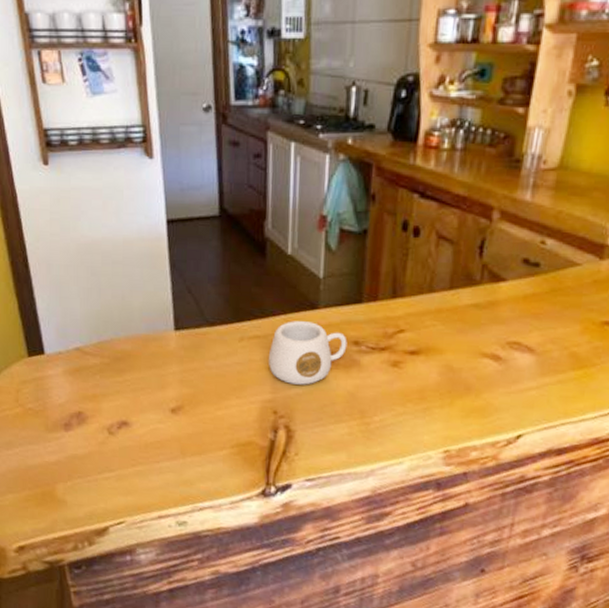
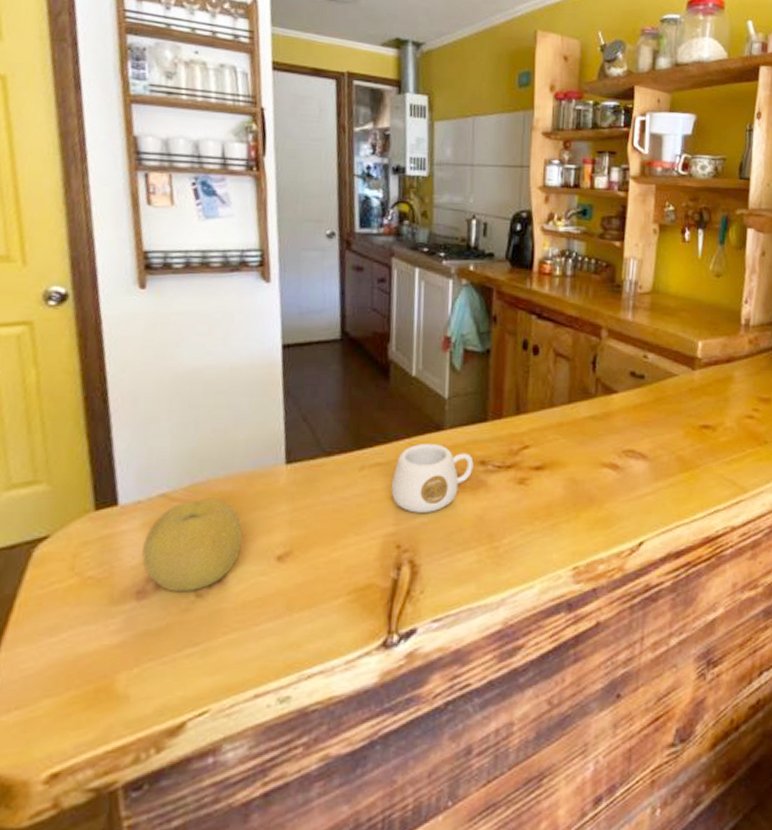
fruit: none [66,354,143,430] -> present [142,498,244,593]

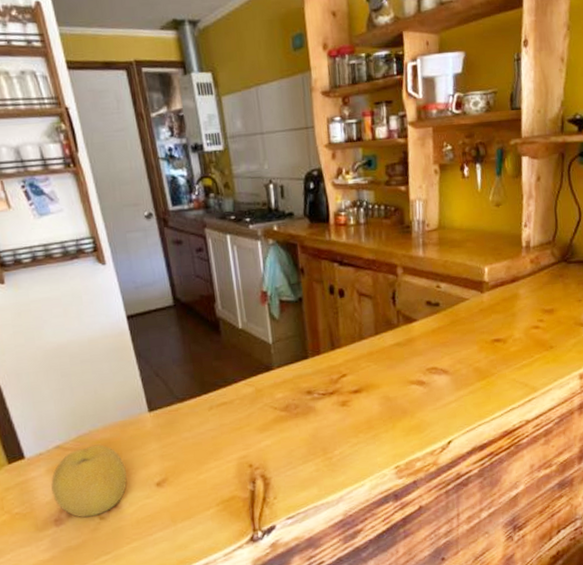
mug: present [391,443,474,513] -> none [236,382,302,439]

